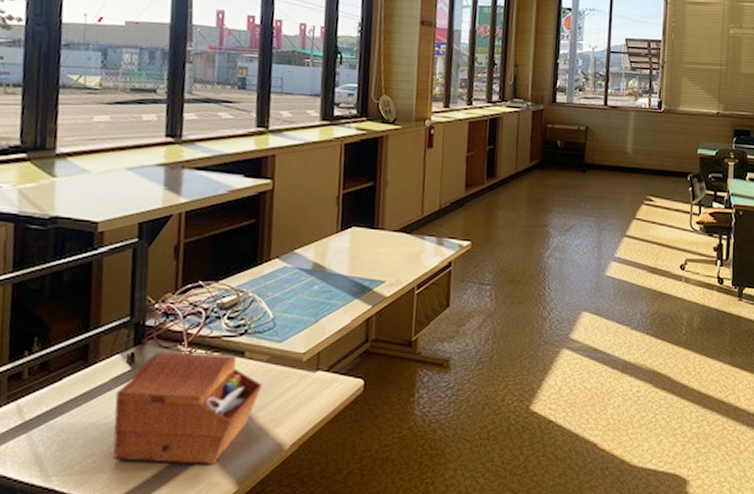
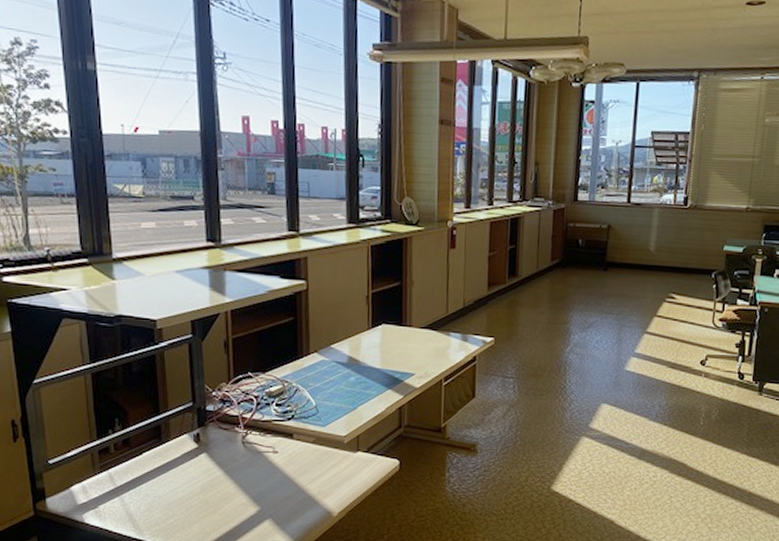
sewing box: present [113,351,262,465] -> none [187,432,310,527]

